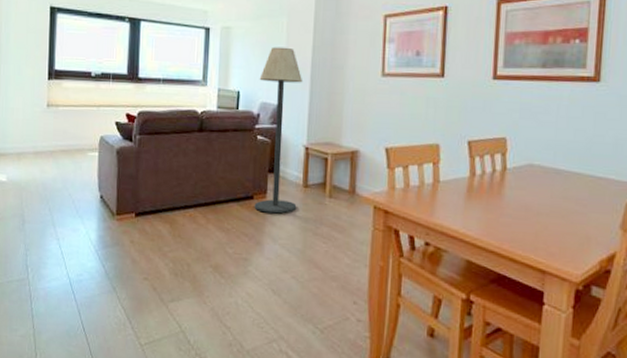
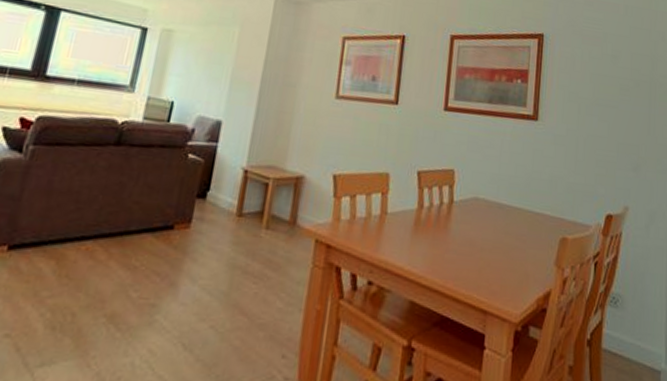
floor lamp: present [254,47,303,214] -> none [173,56,250,248]

